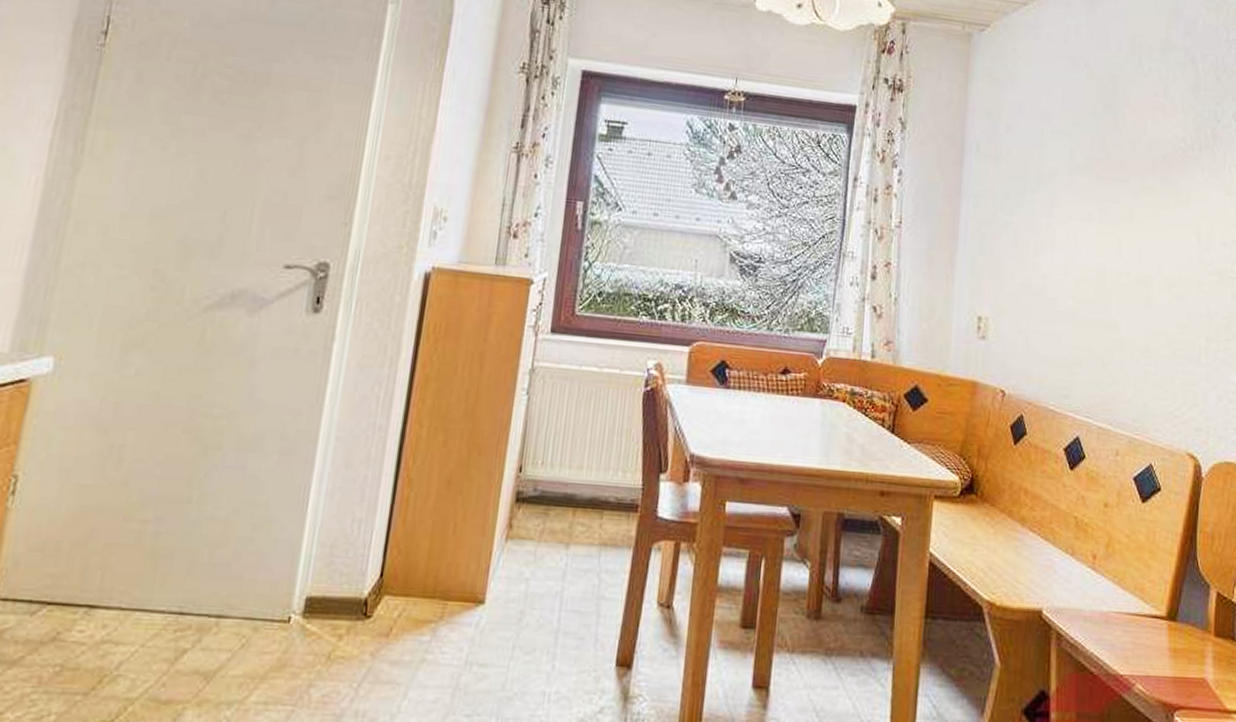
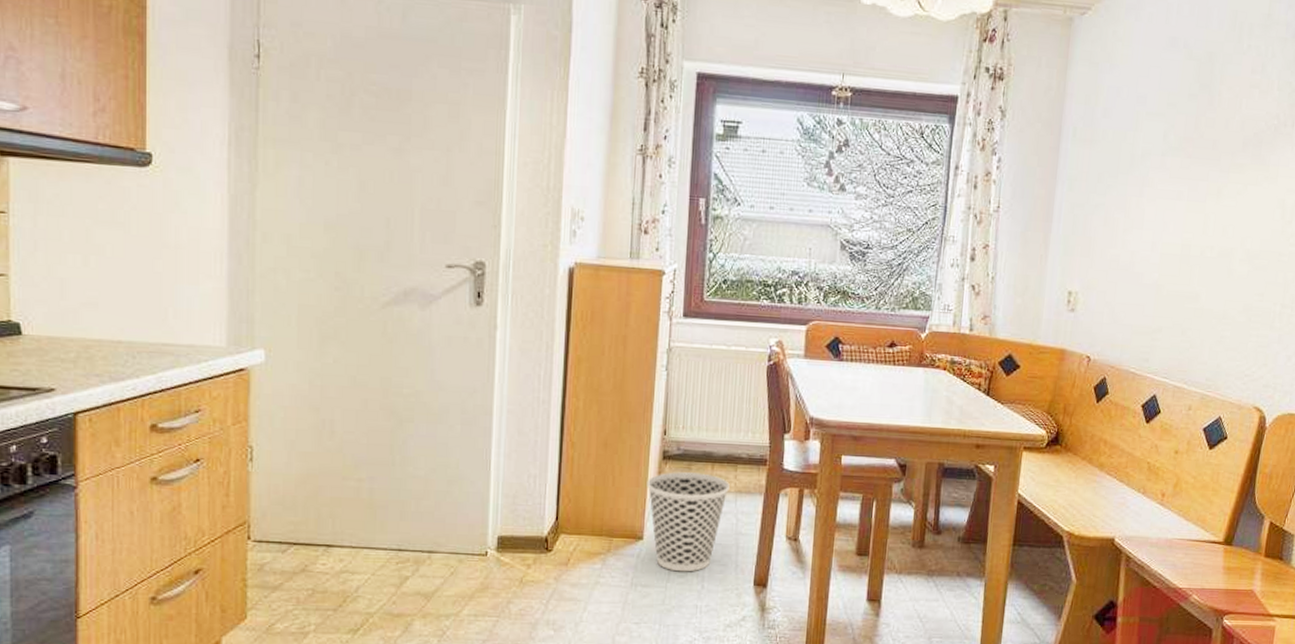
wastebasket: none [494,518,593,648] -> present [647,472,730,572]

